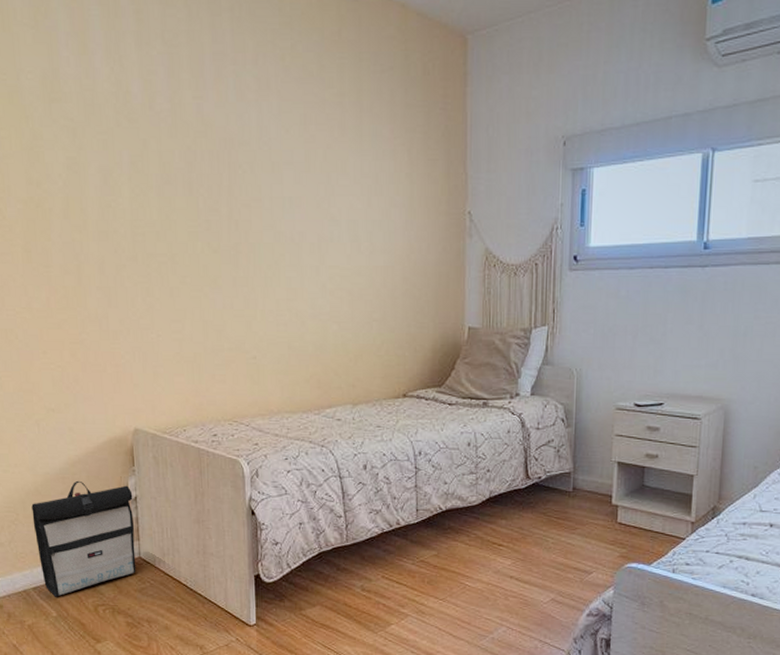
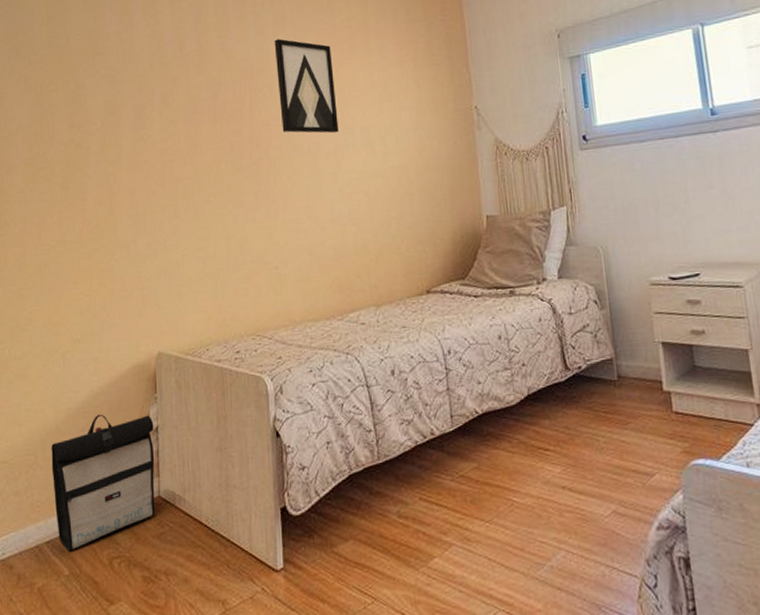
wall art: none [256,108,324,224] -> present [274,38,339,134]

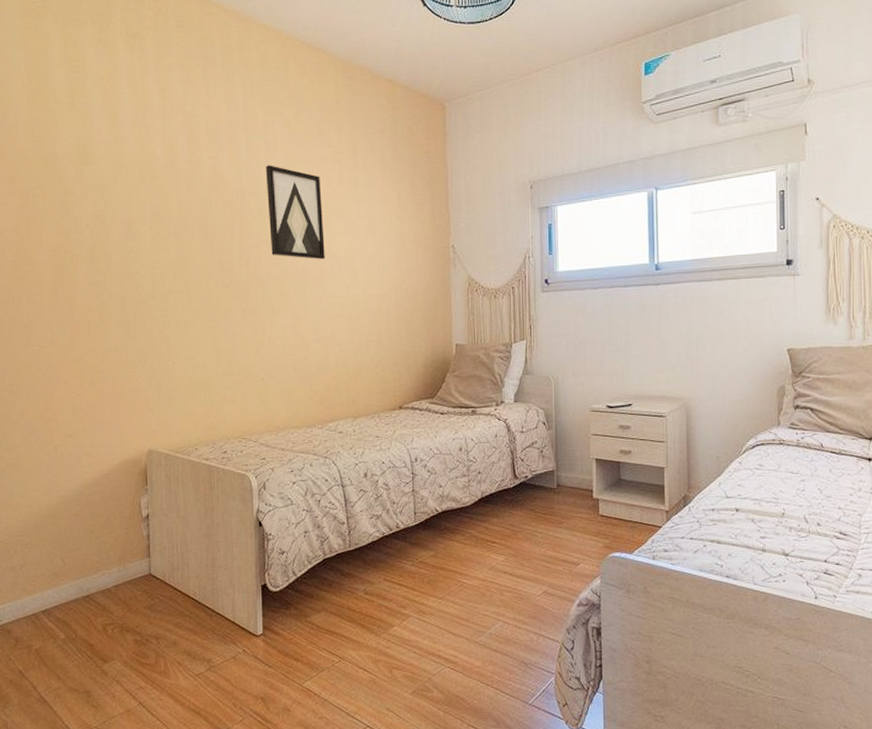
backpack: present [51,414,155,551] -> none [45,502,146,619]

